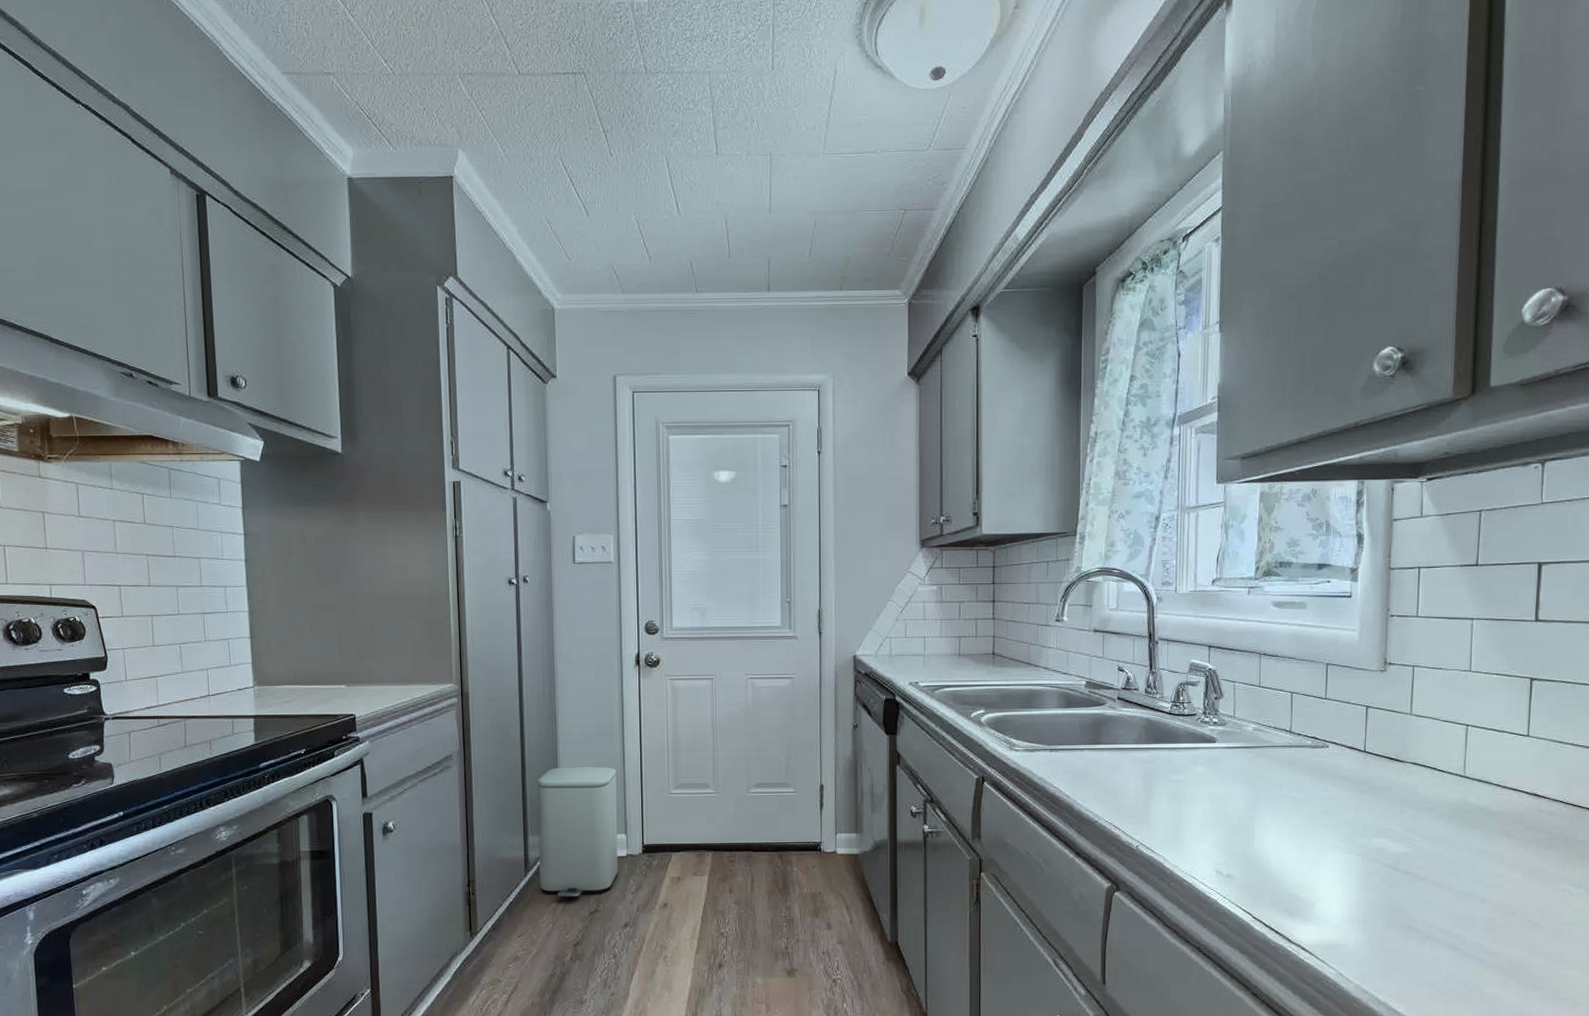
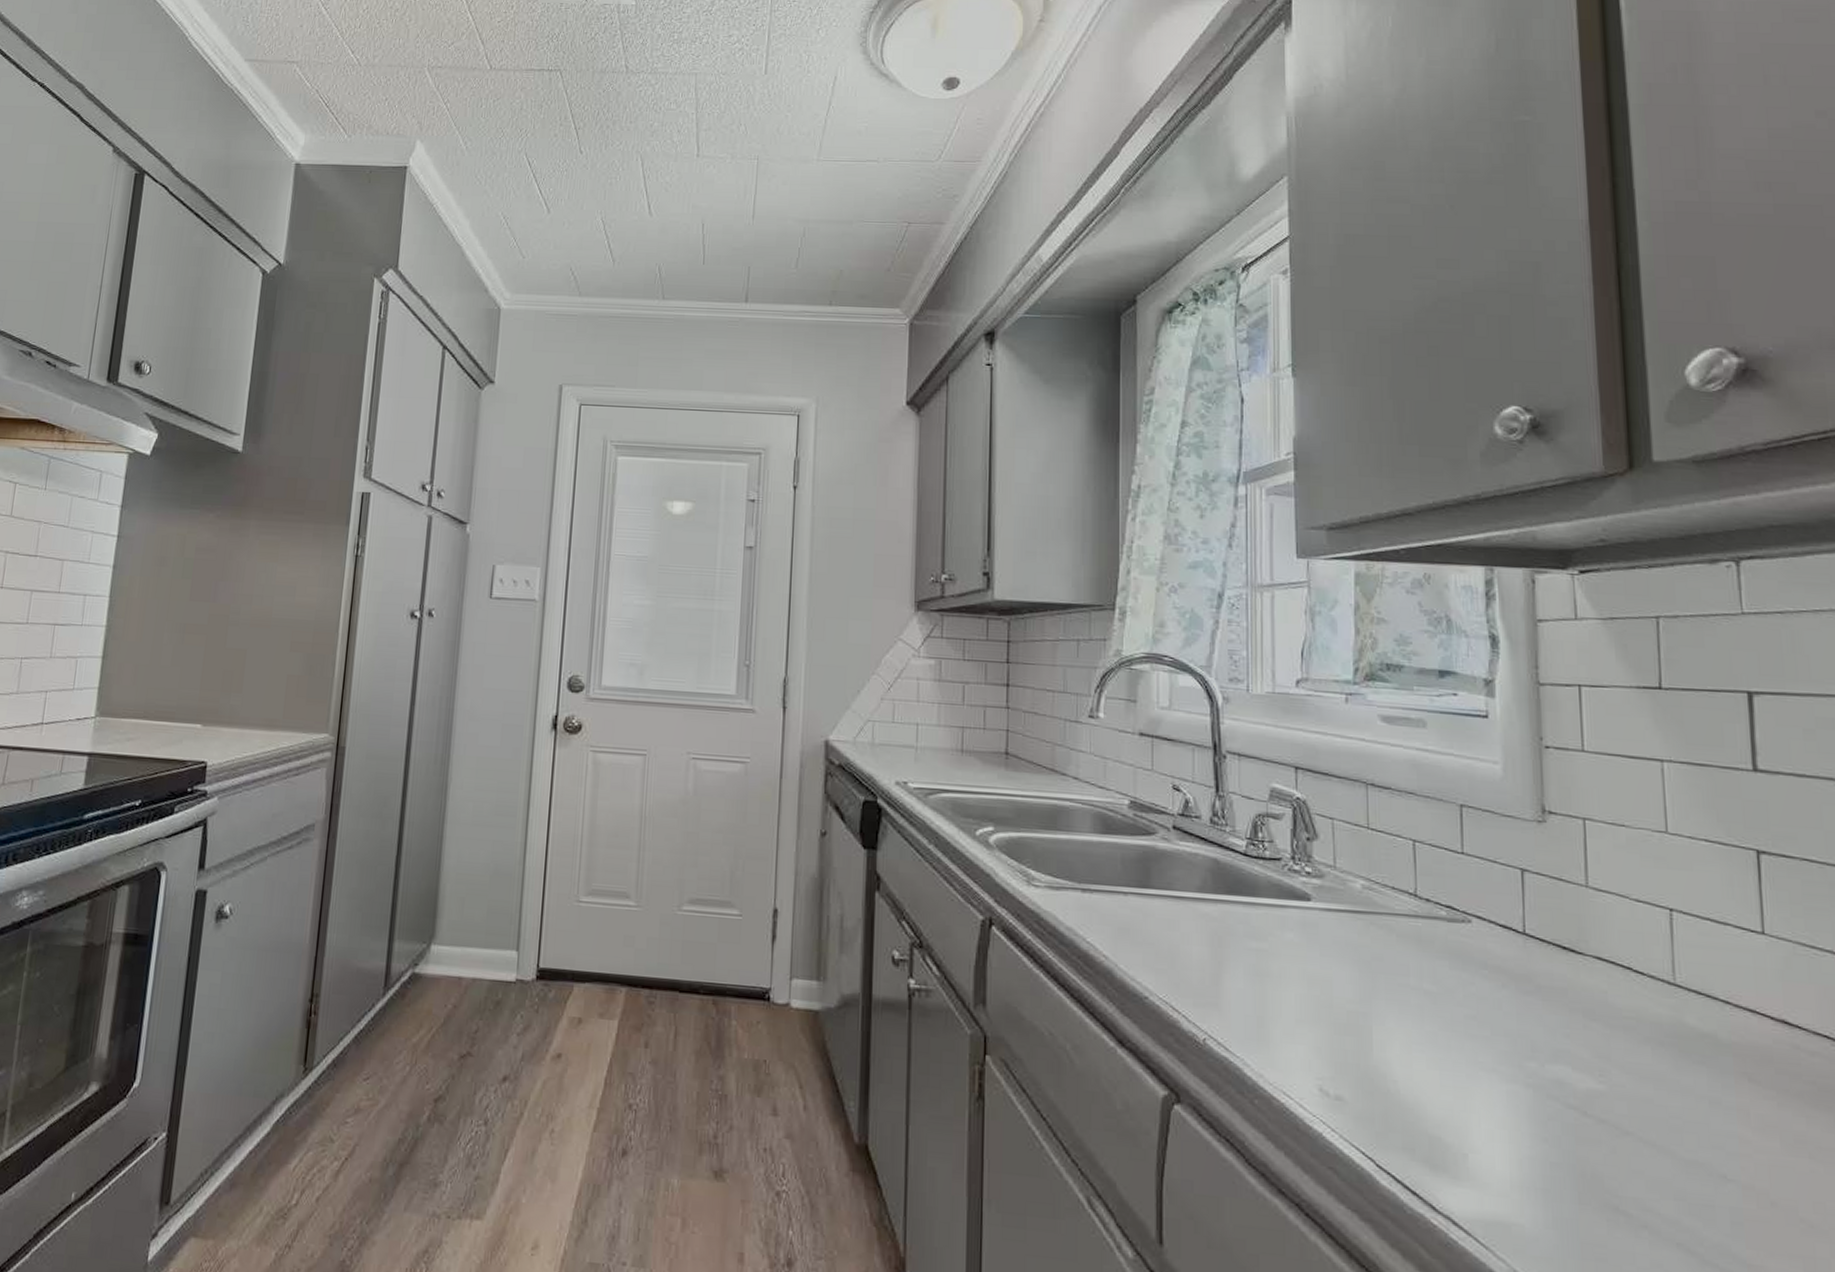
pedal bin: present [537,766,618,898] -> none [400,853,515,1033]

